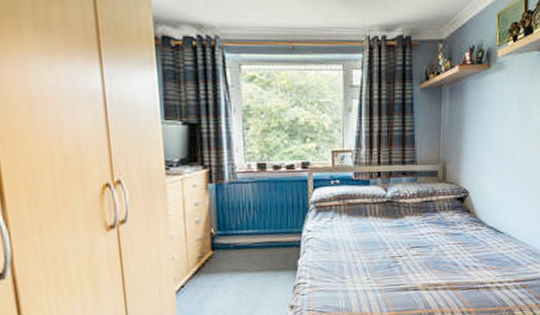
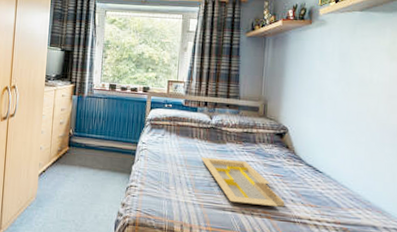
serving tray: none [377,233,468,280] -> present [200,157,285,207]

